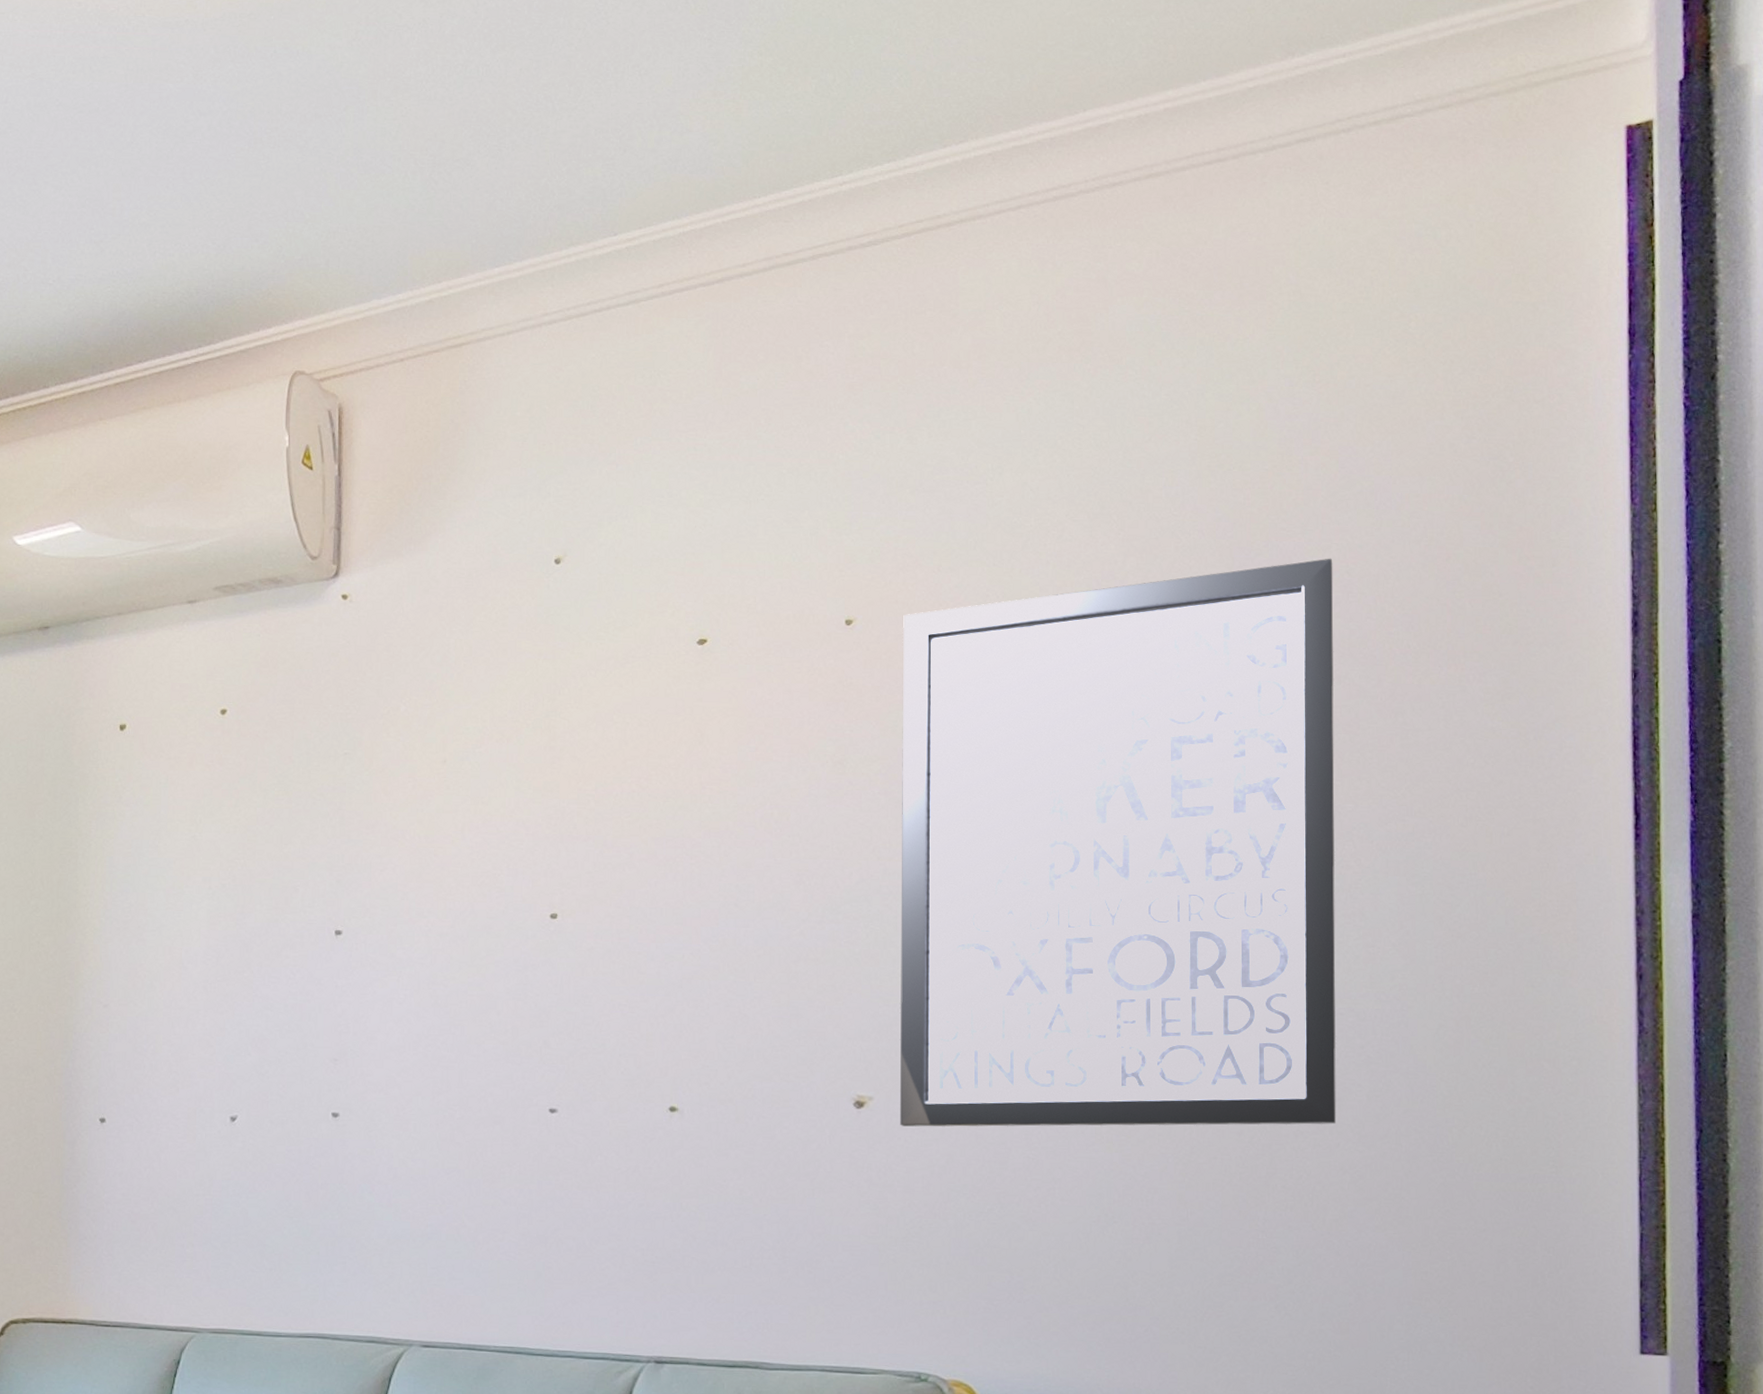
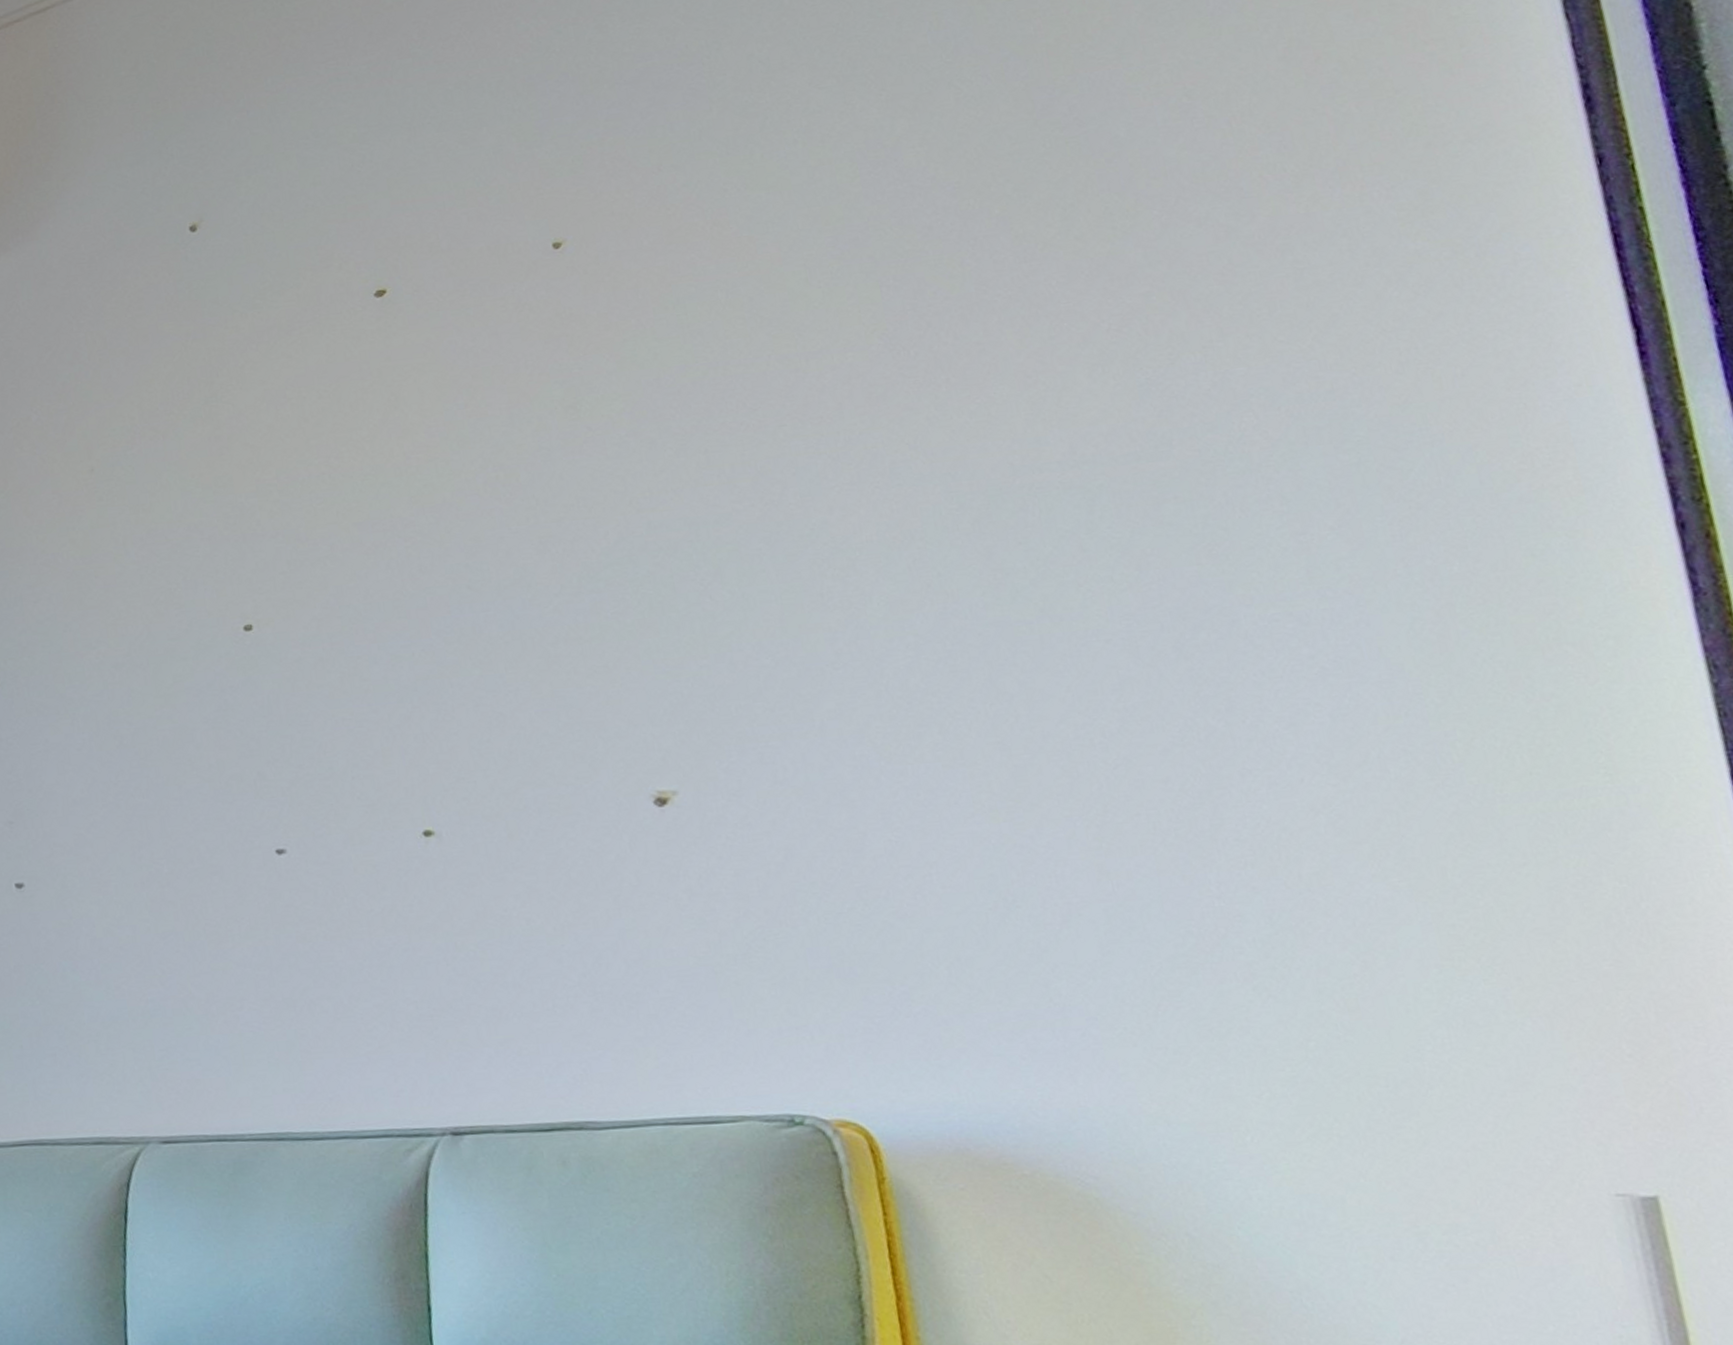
wall art: present [899,558,1337,1127] -> none [623,81,1294,821]

